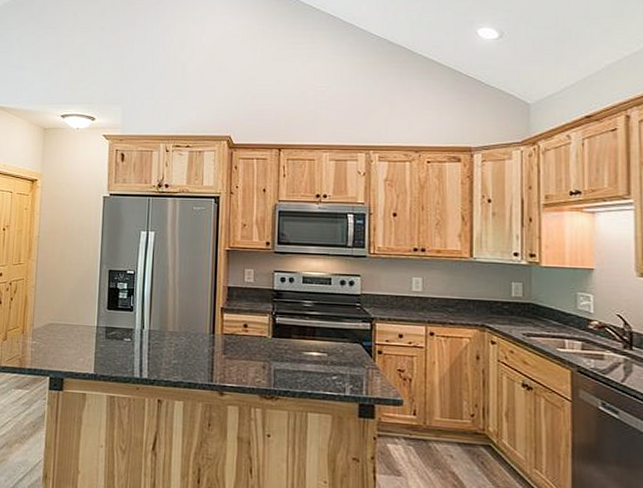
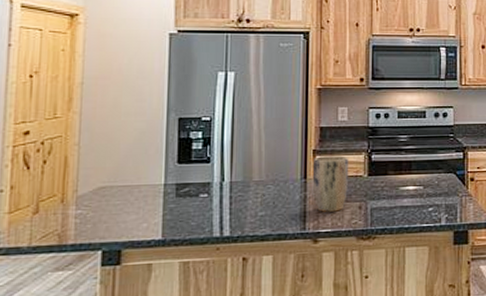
plant pot: none [220,314,254,369] -> present [312,156,349,212]

